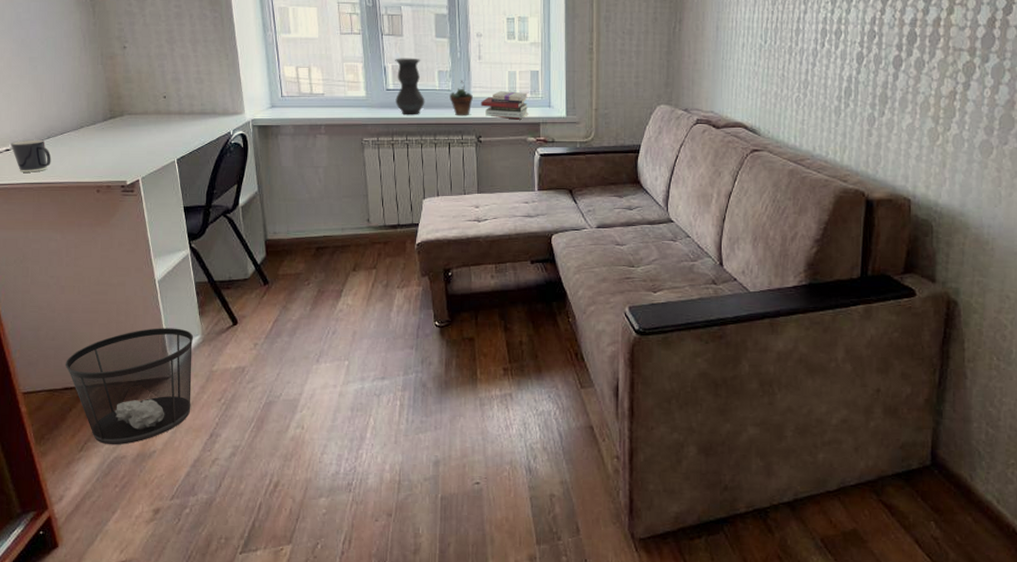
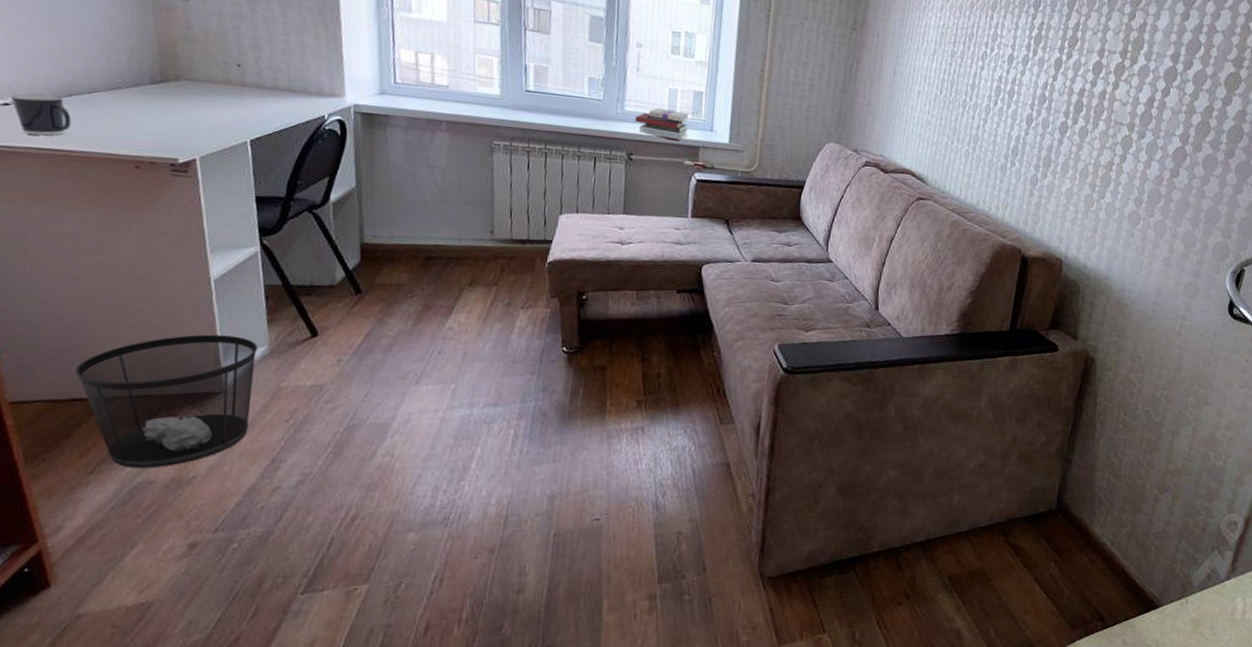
vase: present [395,58,425,114] -> none [535,57,571,122]
succulent plant: present [450,80,473,116] -> none [599,90,627,131]

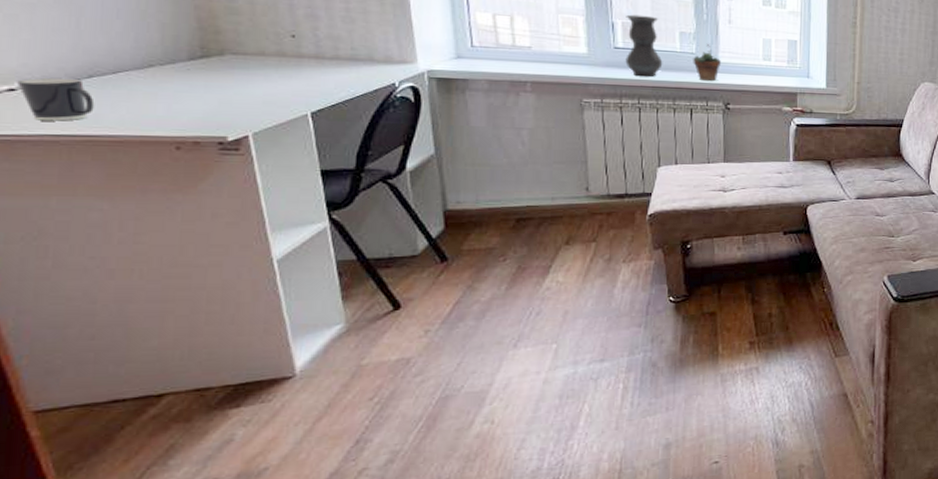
waste bin: present [74,334,258,469] -> none [113,316,333,467]
vase: none [535,57,571,122] -> present [625,14,663,76]
succulent plant: none [599,90,627,131] -> present [693,43,721,82]
books: present [635,108,689,141] -> none [730,58,785,89]

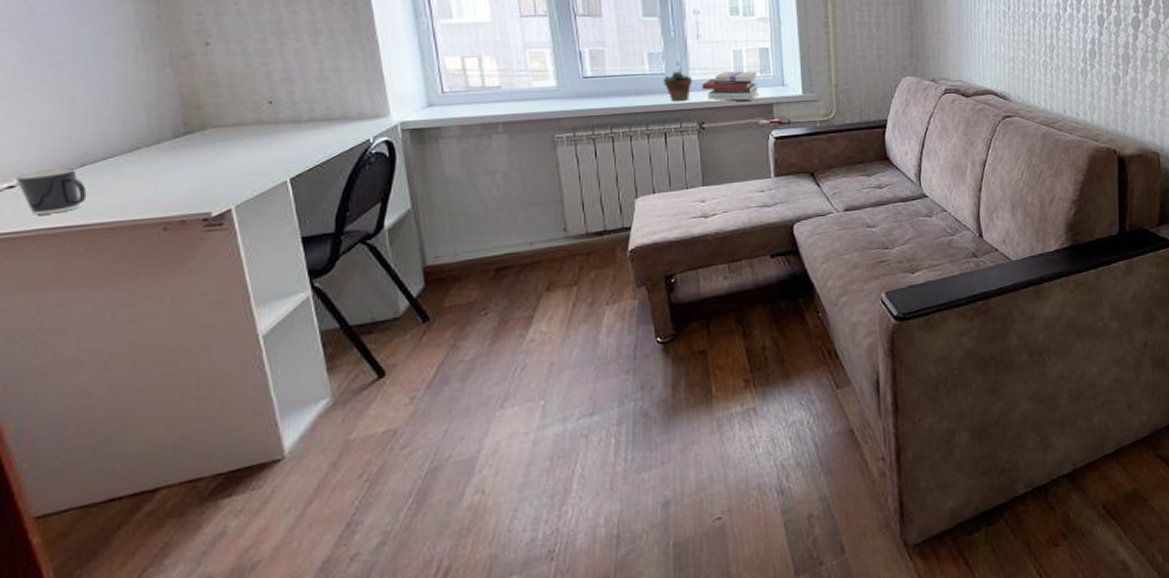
vase: present [625,14,663,76] -> none [593,40,633,104]
books: none [730,58,785,89] -> present [702,71,760,102]

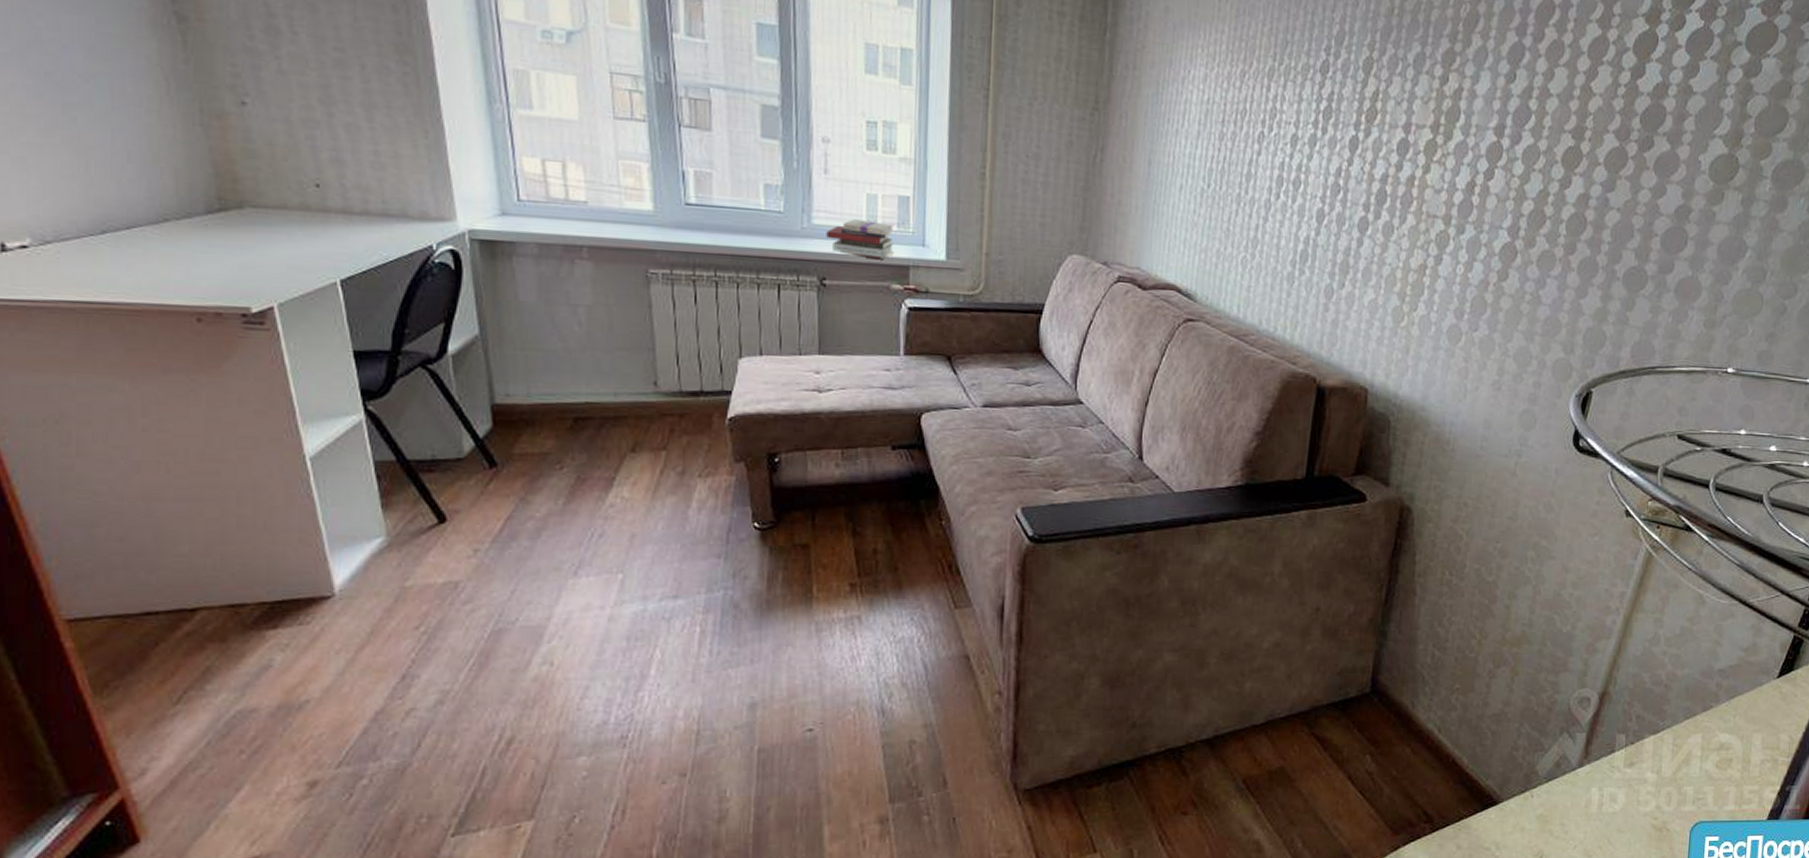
mug: present [16,169,87,215] -> none [28,233,110,285]
succulent plant: present [663,61,692,102] -> none [780,199,815,250]

